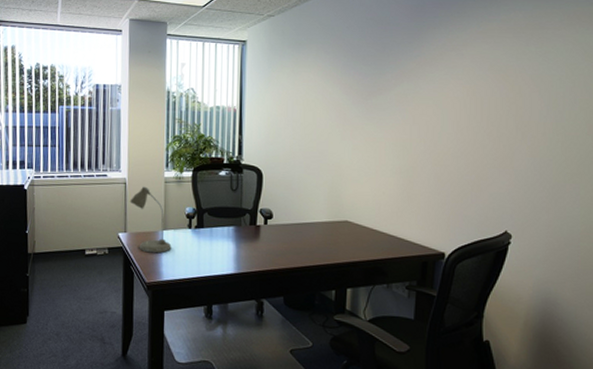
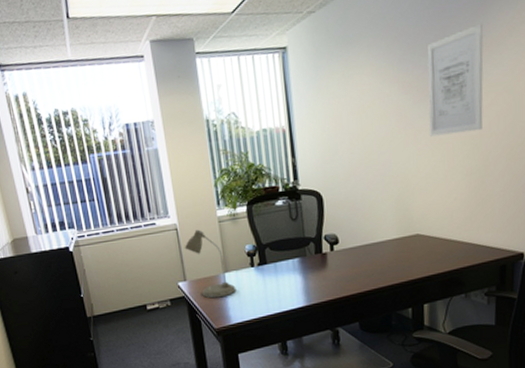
wall art: none [364,45,417,136] -> present [427,23,484,137]

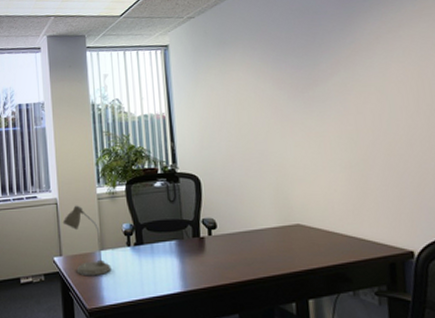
wall art: present [427,23,484,137] -> none [298,31,358,130]

